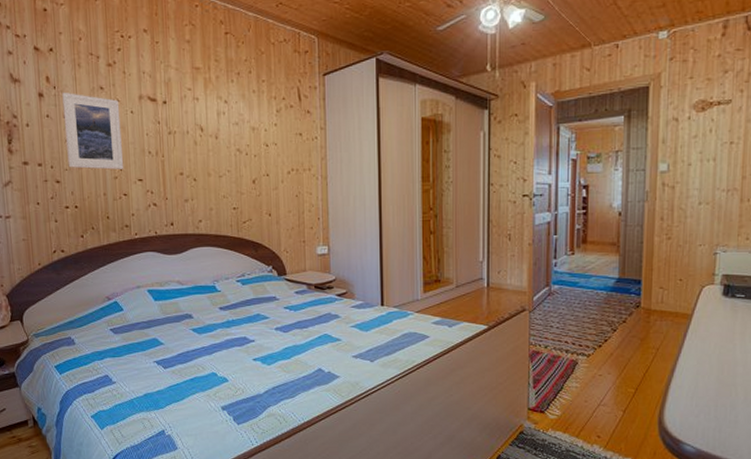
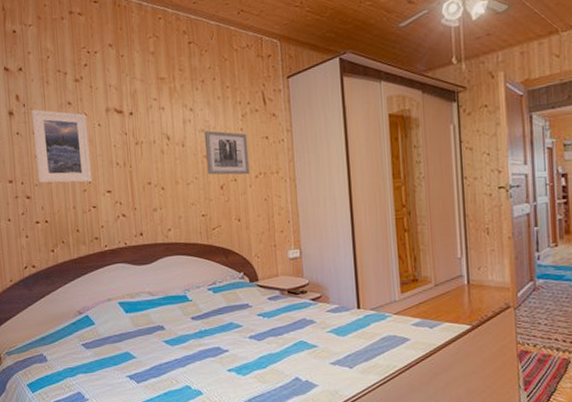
wall art: none [238,124,282,171] -> present [204,130,250,175]

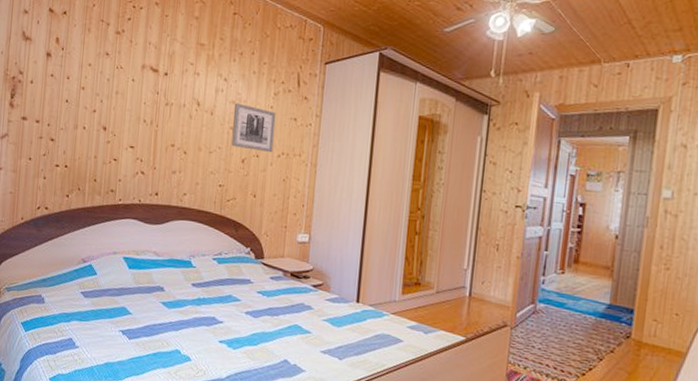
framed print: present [31,109,93,183] -> none [64,54,122,135]

